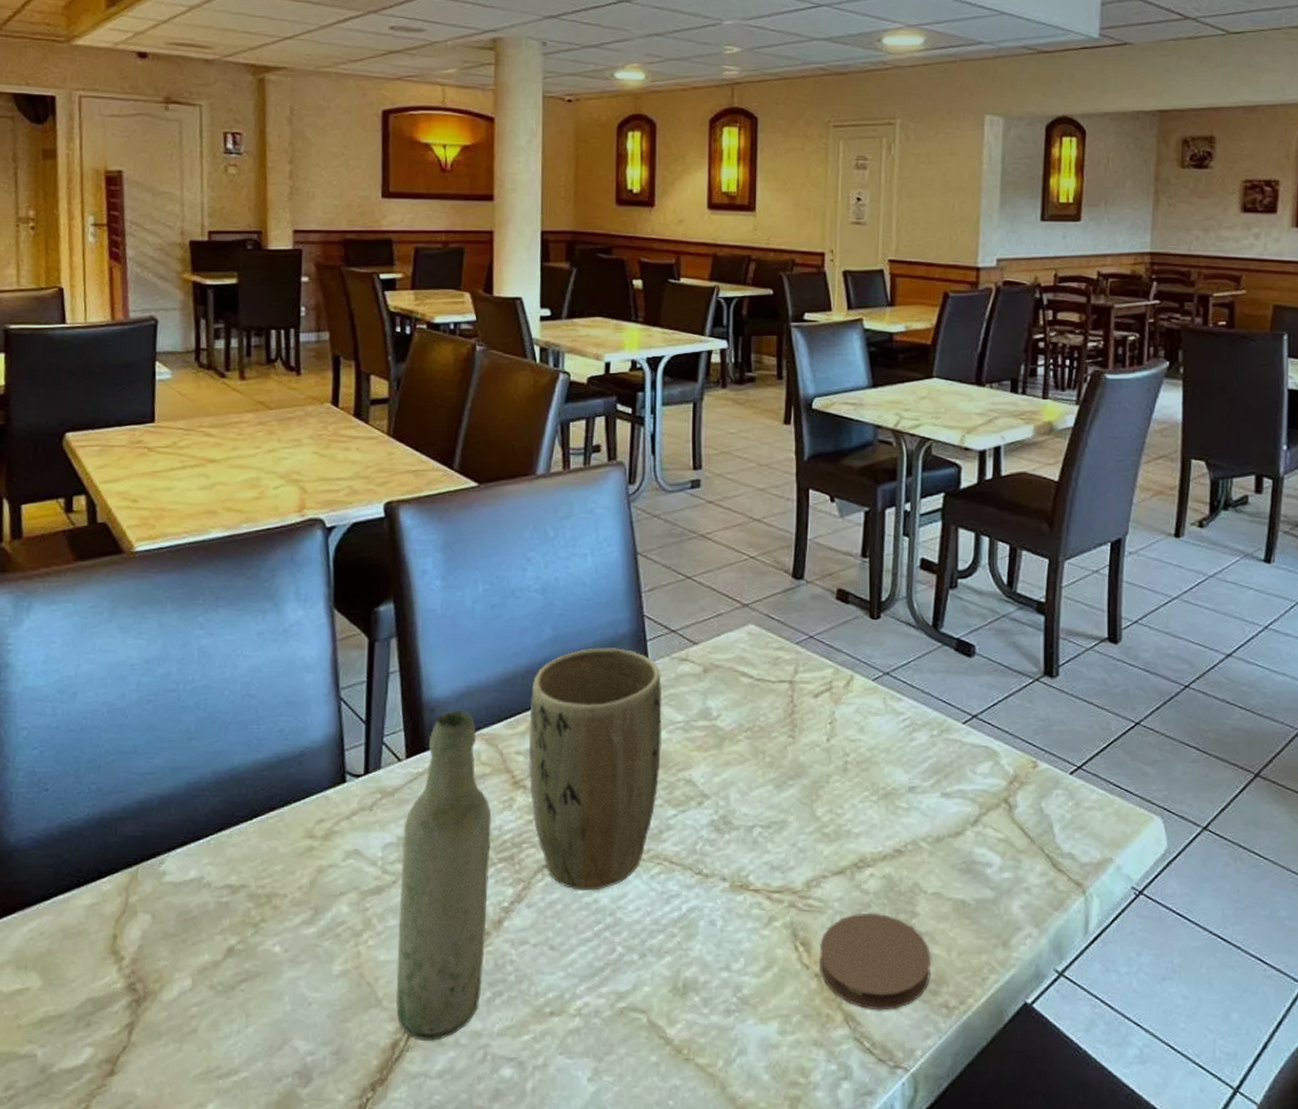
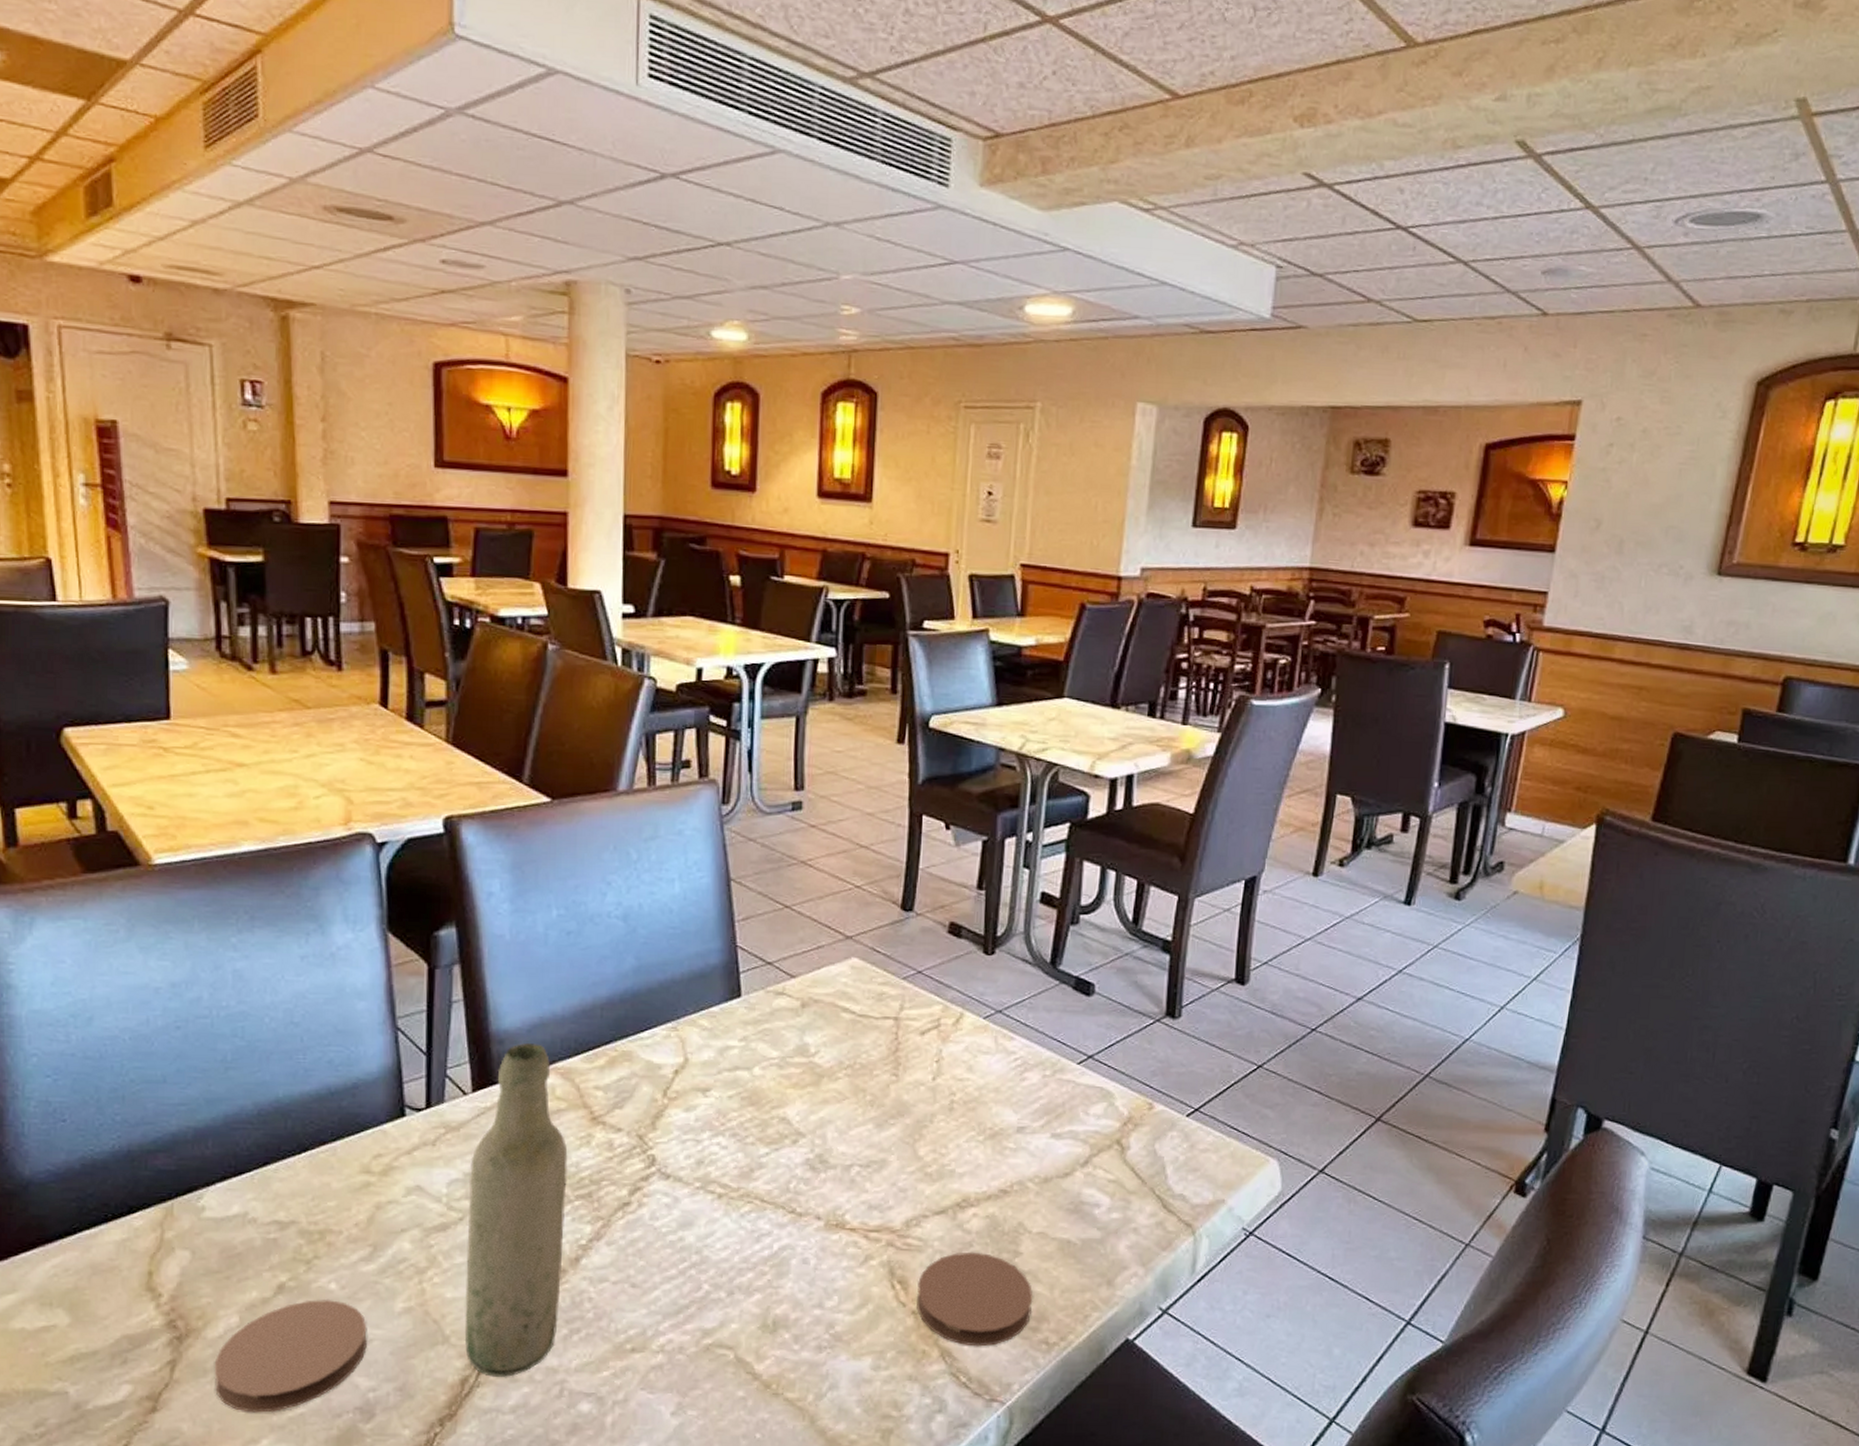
coaster: none [167,961,307,1076] -> present [214,1299,367,1413]
plant pot: present [528,647,662,891] -> none [608,979,756,1229]

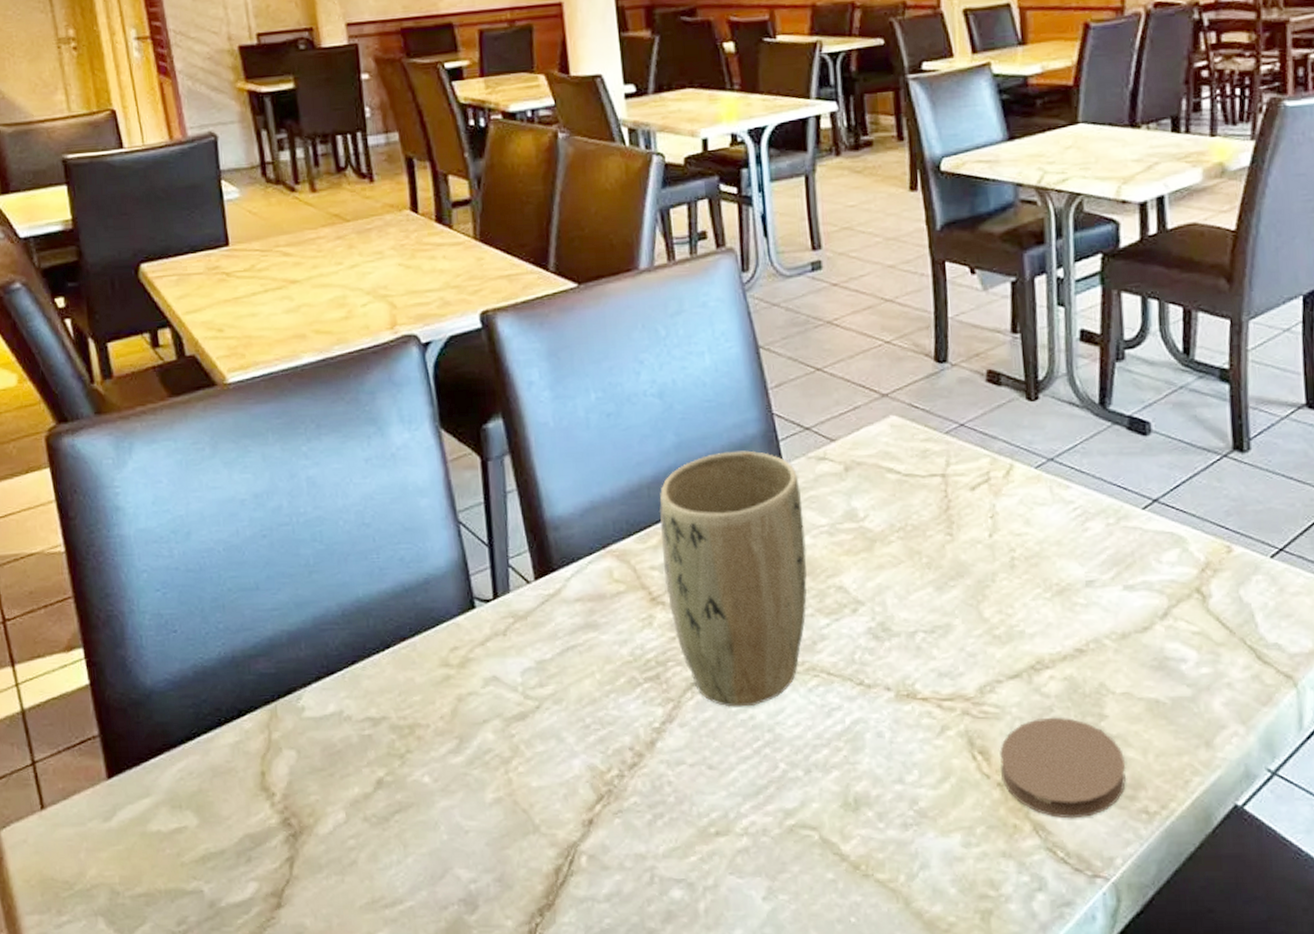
coaster: present [214,1299,367,1413] -> none [327,792,464,907]
bottle: present [464,1043,568,1377] -> none [540,528,641,865]
plant pot: none [608,979,756,1229] -> present [659,450,807,707]

